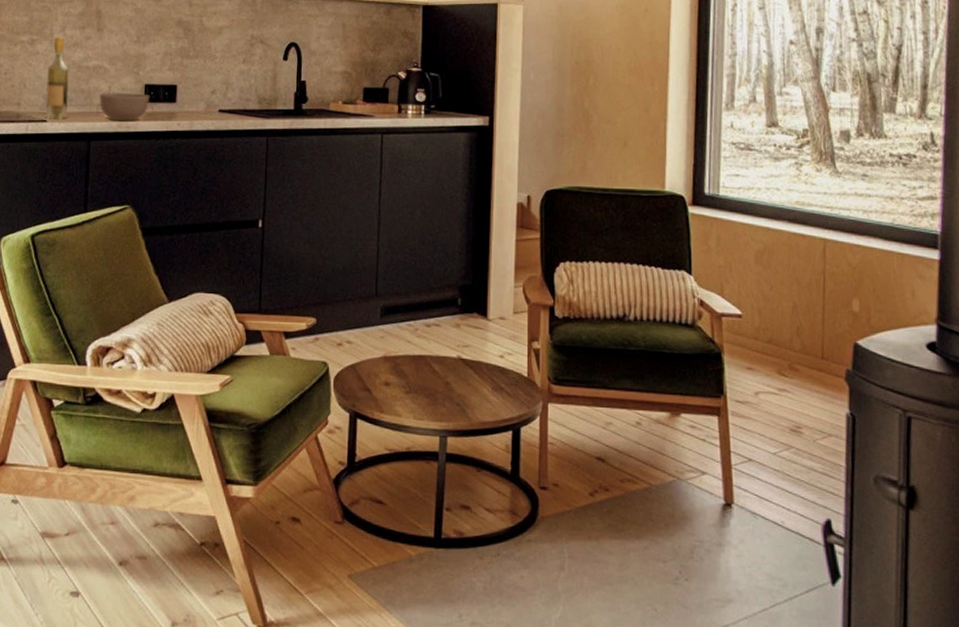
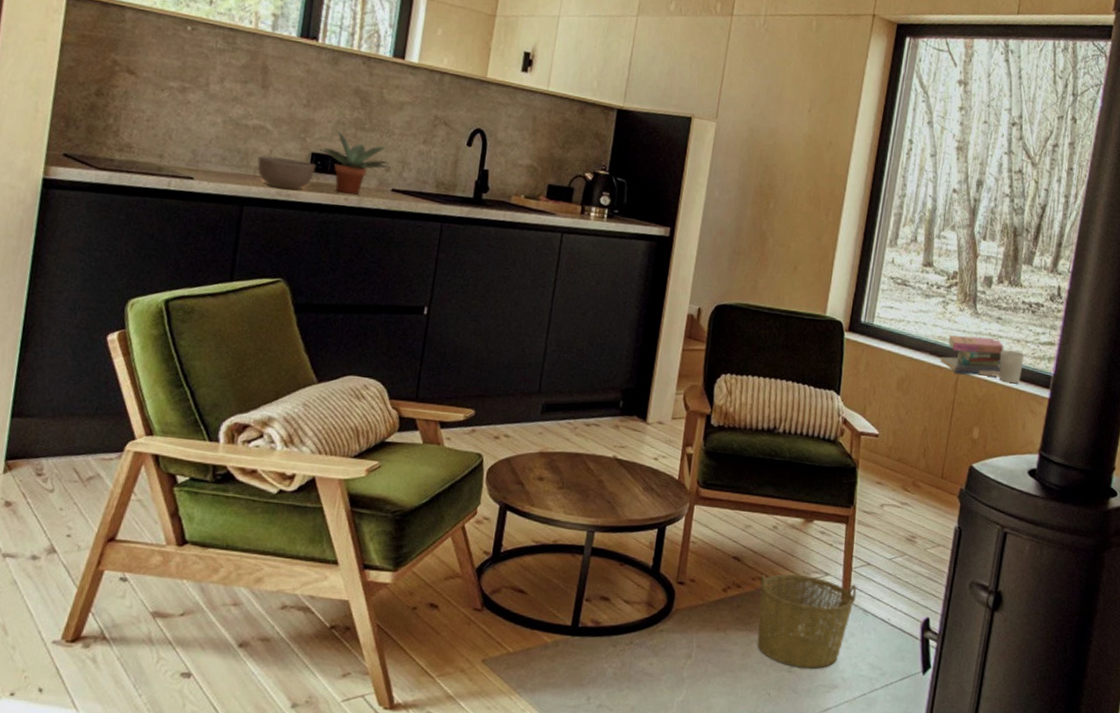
bottle: present [45,37,69,121] -> none [192,88,225,180]
potted plant: none [151,60,215,120] -> present [319,129,390,195]
basket: none [630,474,741,581] -> present [757,574,857,669]
books: none [801,197,875,242] -> present [940,335,1004,377]
candle holder: none [871,210,902,247] -> present [998,350,1025,384]

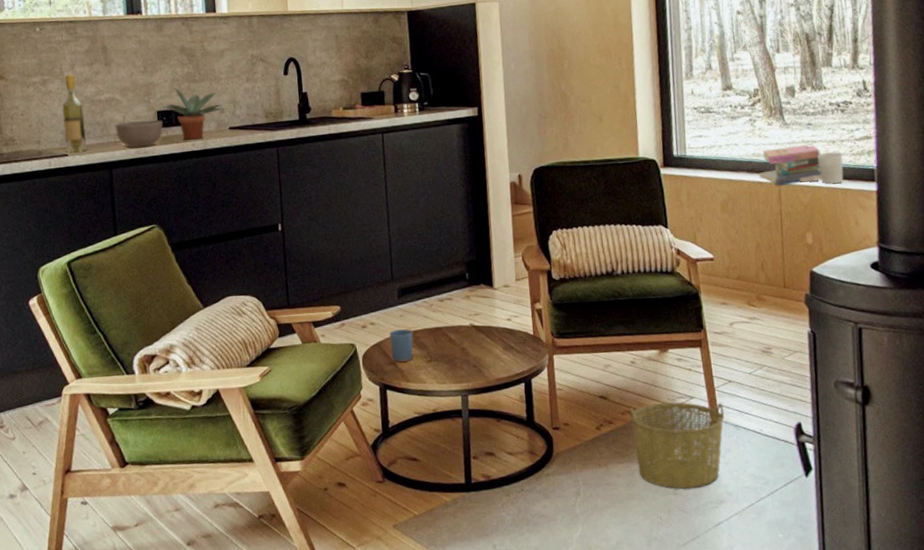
bottle: none [192,88,225,180] -> present [62,75,87,154]
mug: none [520,447,550,484] -> present [389,328,414,362]

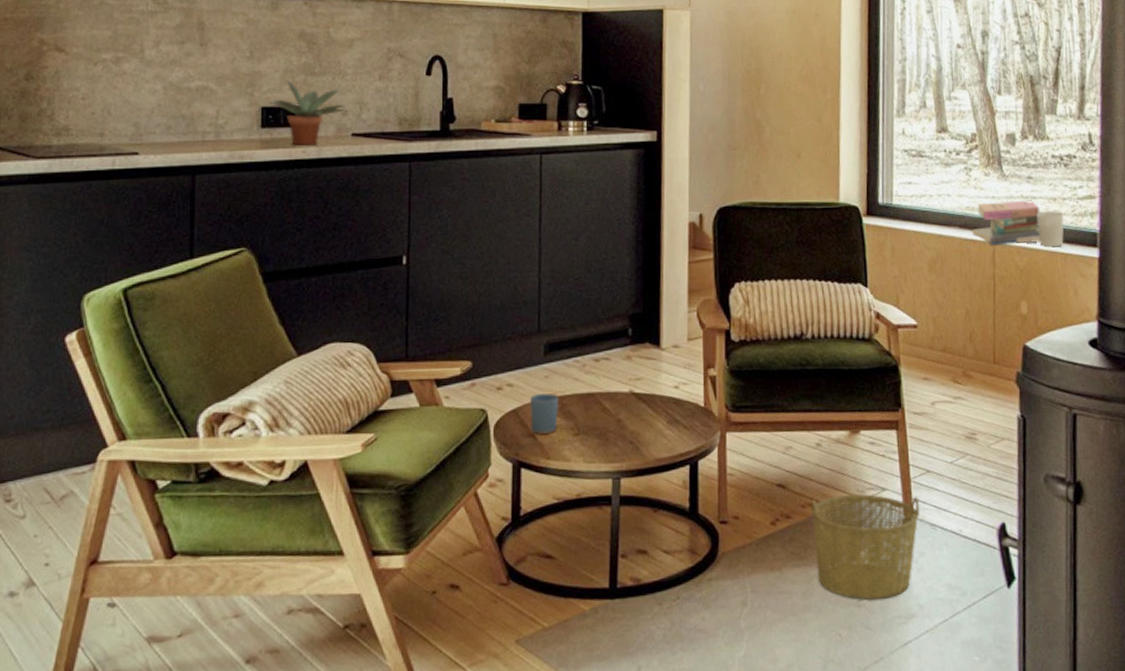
bottle: present [62,75,87,154] -> none [137,54,166,153]
bowl: present [115,120,164,150] -> none [205,117,268,152]

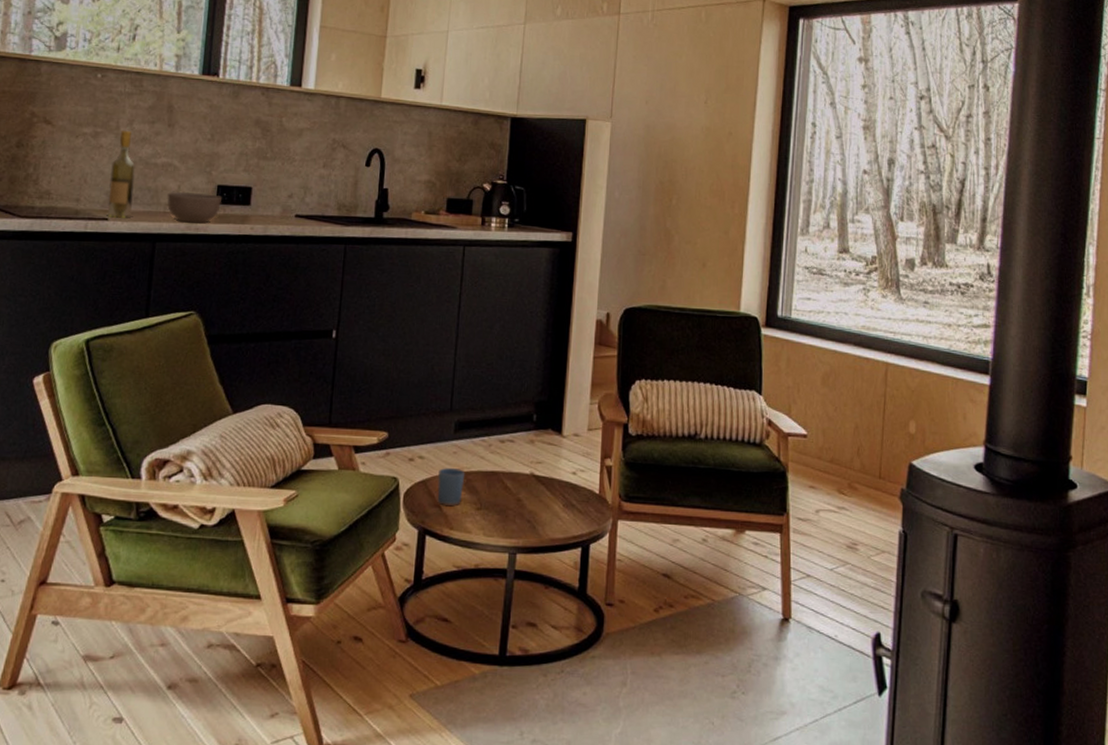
bottle: none [137,54,166,153] -> present [107,131,136,220]
bowl: none [205,117,268,152] -> present [167,192,223,225]
potted plant: present [269,79,347,147] -> none [224,161,293,224]
basket: present [811,494,920,600] -> none [693,590,798,694]
books: present [972,200,1040,247] -> none [866,323,934,366]
candle holder: present [1036,211,1064,248] -> none [930,336,958,372]

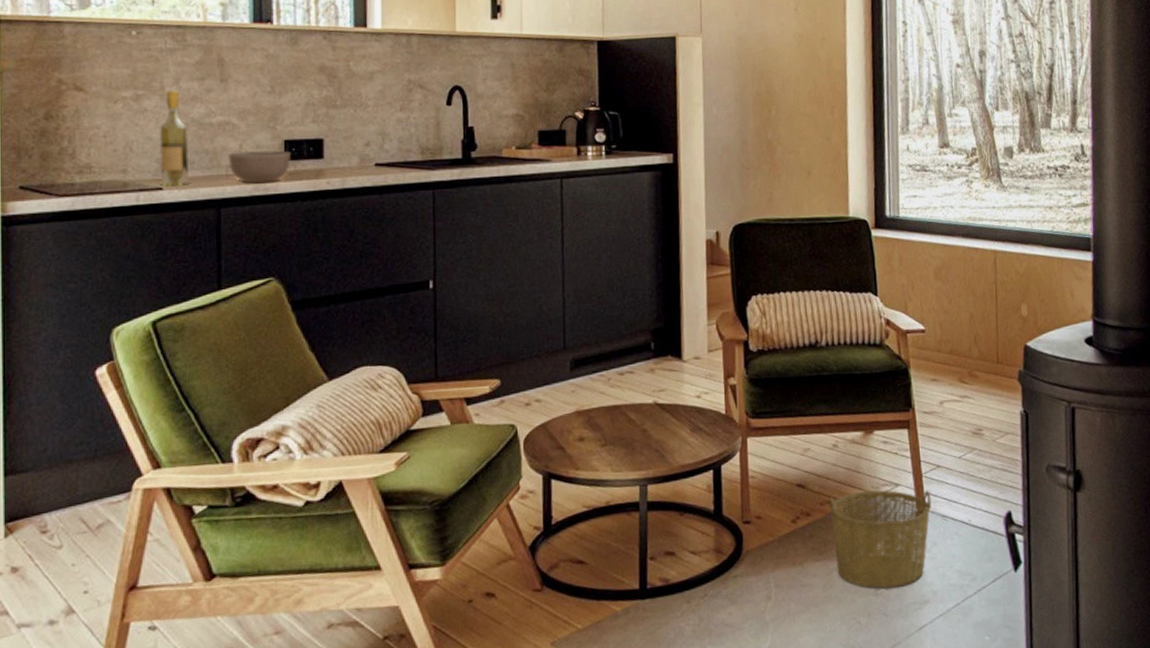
mug: present [437,467,466,506] -> none [558,406,587,446]
basket: none [693,590,798,694] -> present [829,489,932,589]

